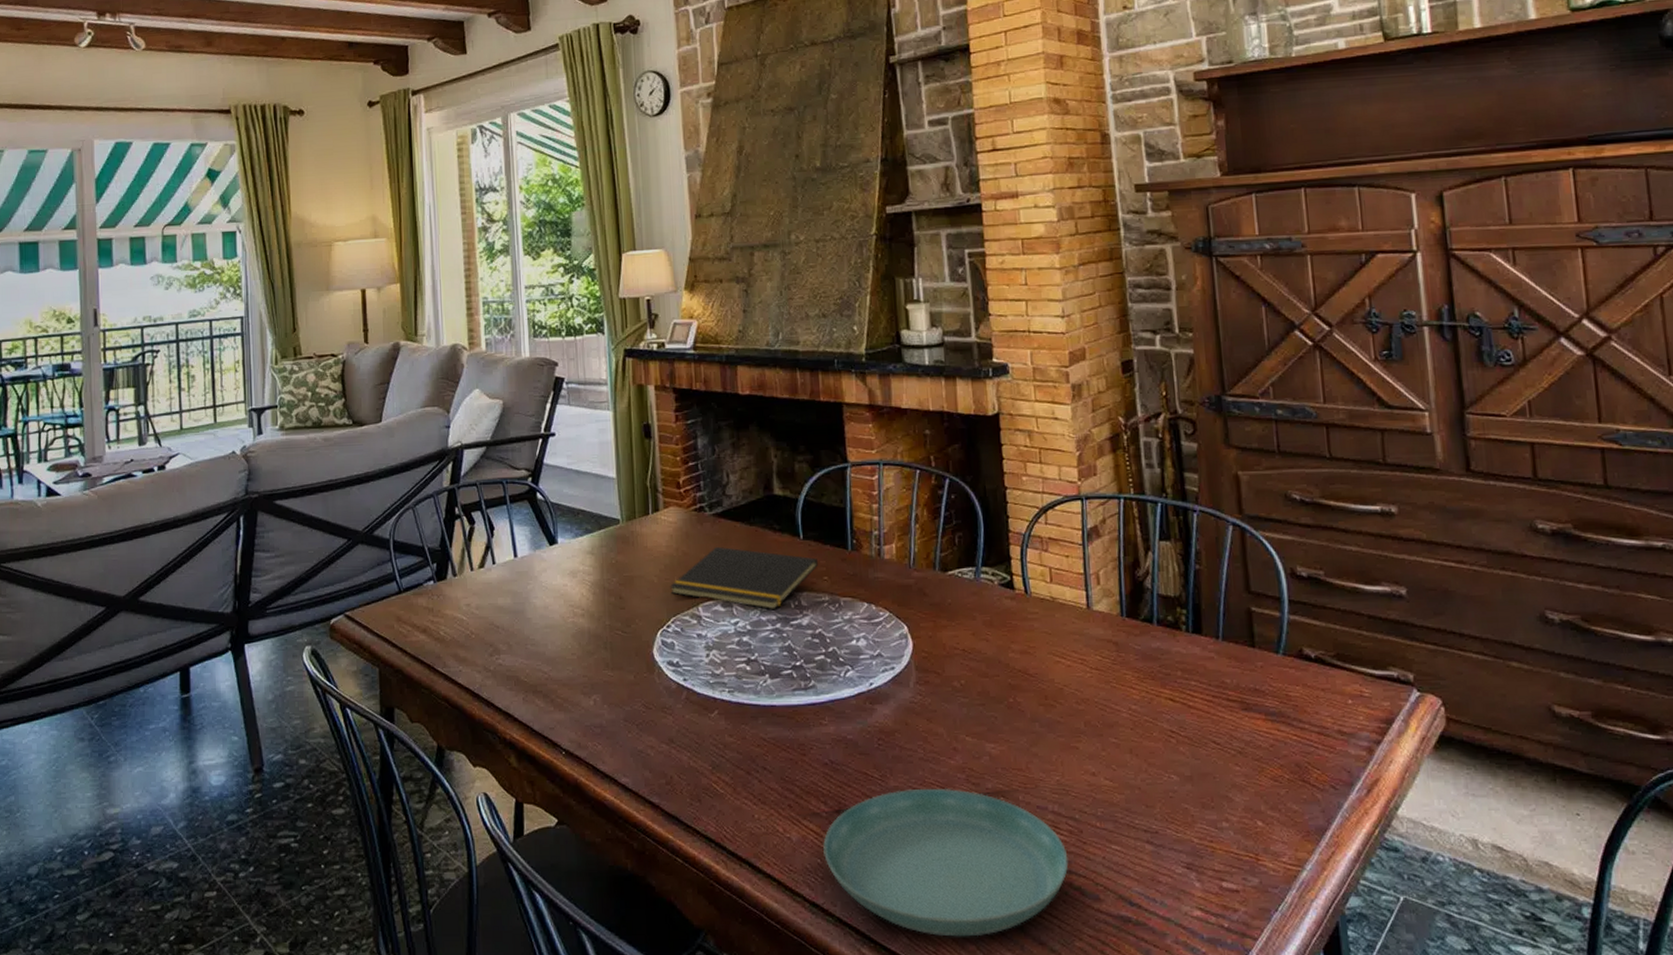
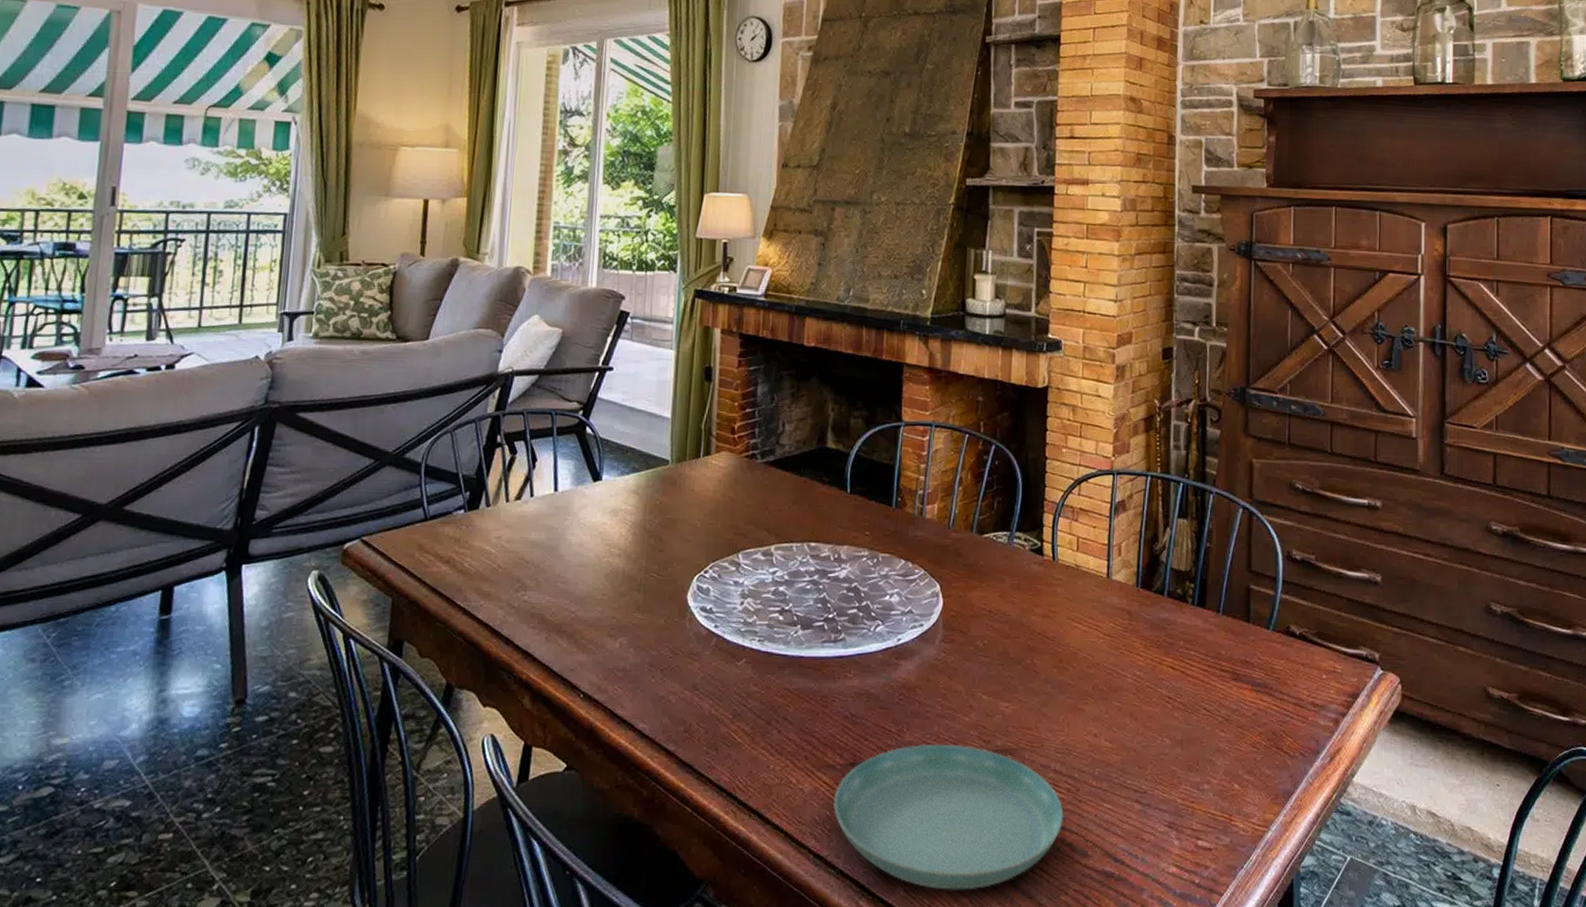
notepad: present [670,546,819,610] -> none [712,494,863,562]

